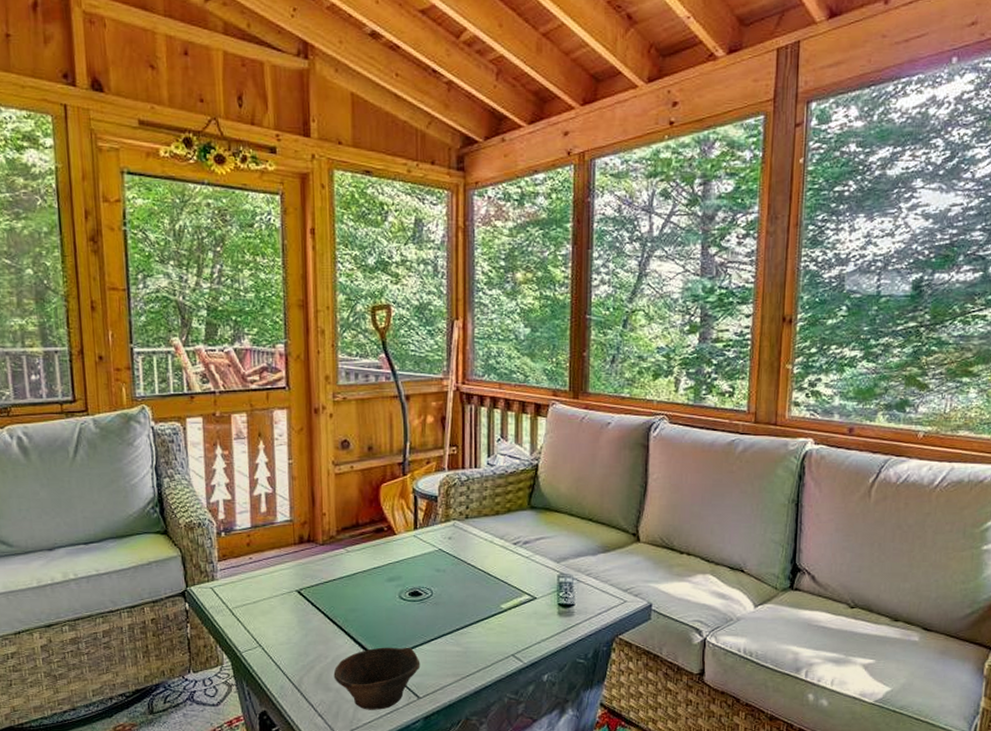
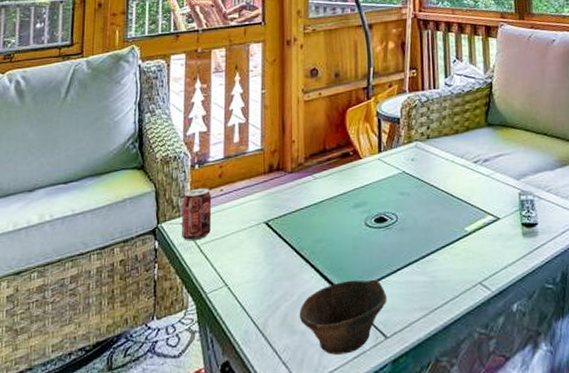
beverage can: none [210,555,242,605] -> present [182,188,212,241]

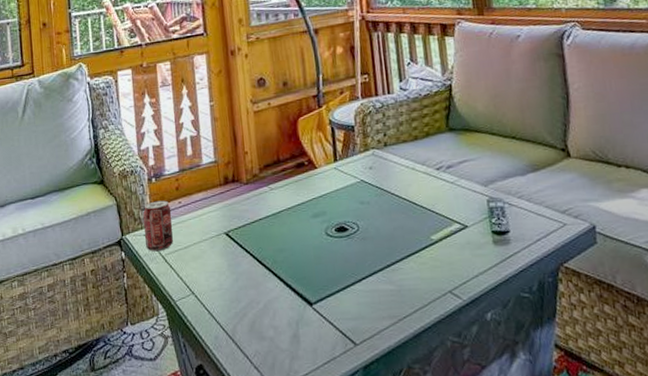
bowl: present [299,280,387,355] -> none [266,288,354,360]

